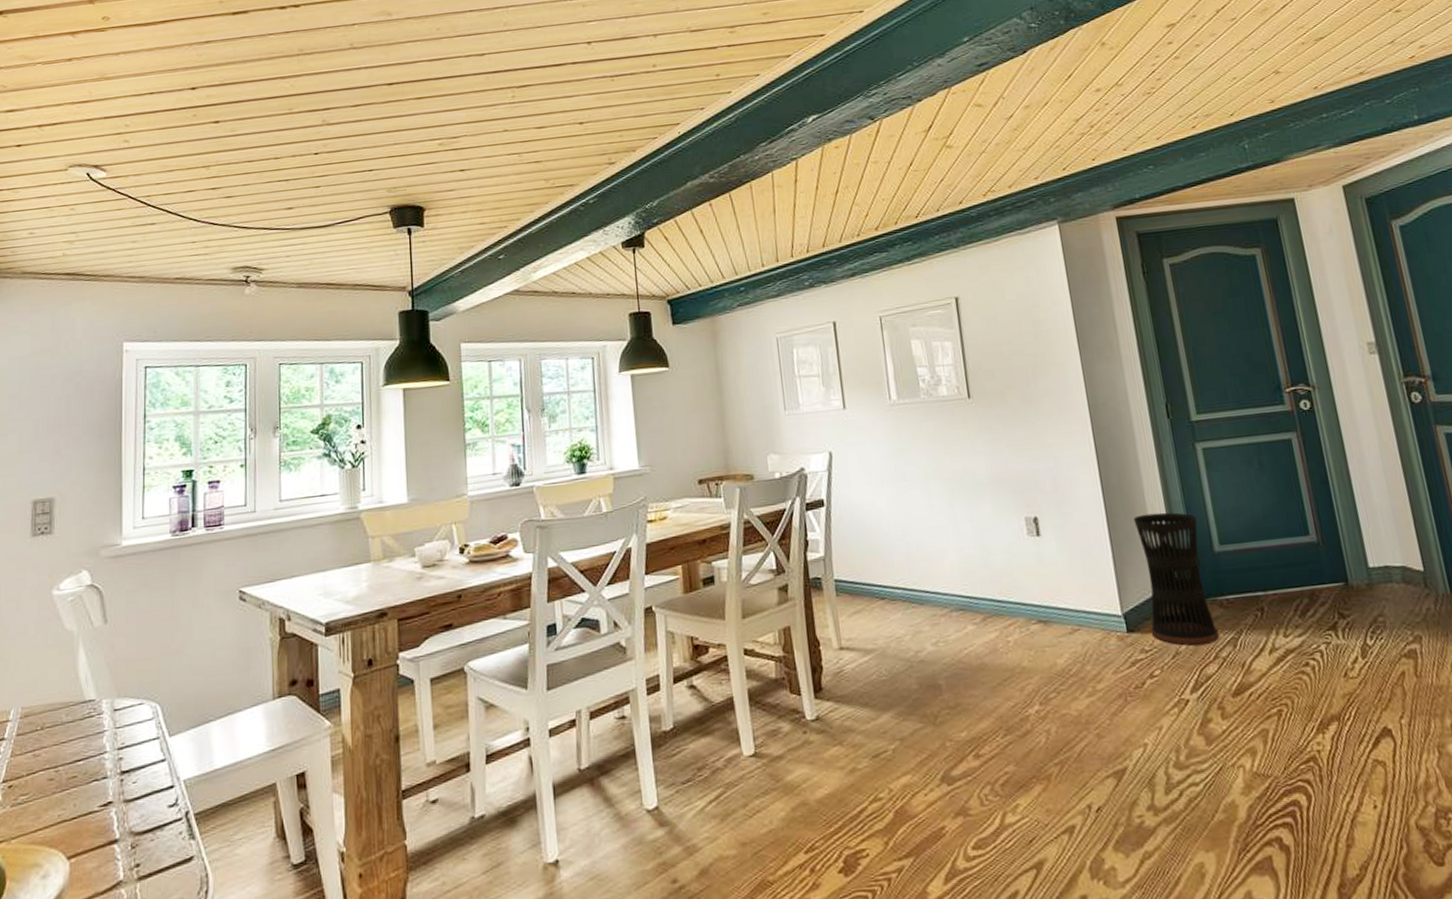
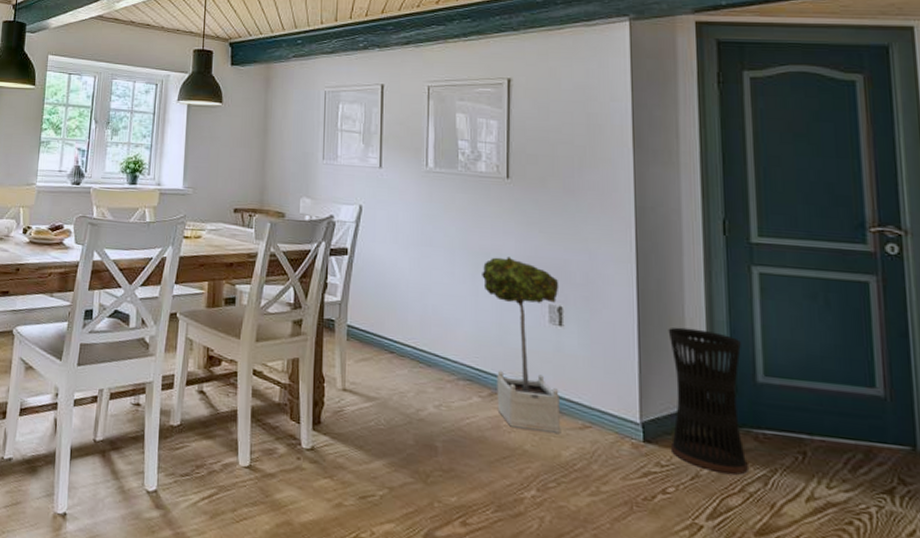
potted tree: none [958,477,1053,648] -> present [482,257,560,433]

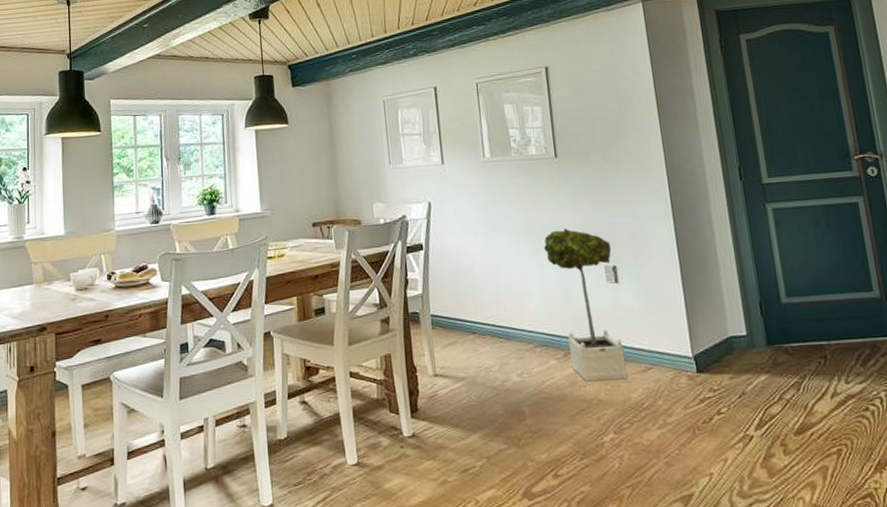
umbrella stand: present [668,327,748,475] -> none [705,266,784,387]

